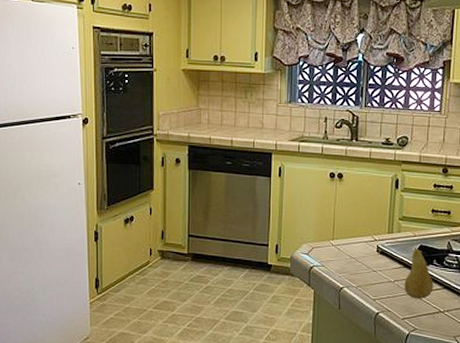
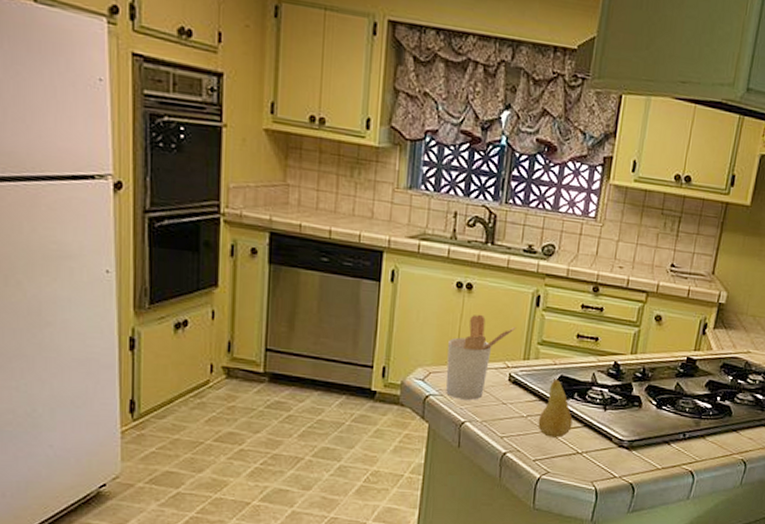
utensil holder: none [326,198,380,269] -> present [446,314,516,400]

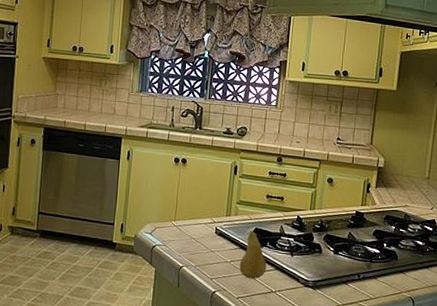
utensil holder: present [446,314,516,400] -> none [168,181,220,249]

